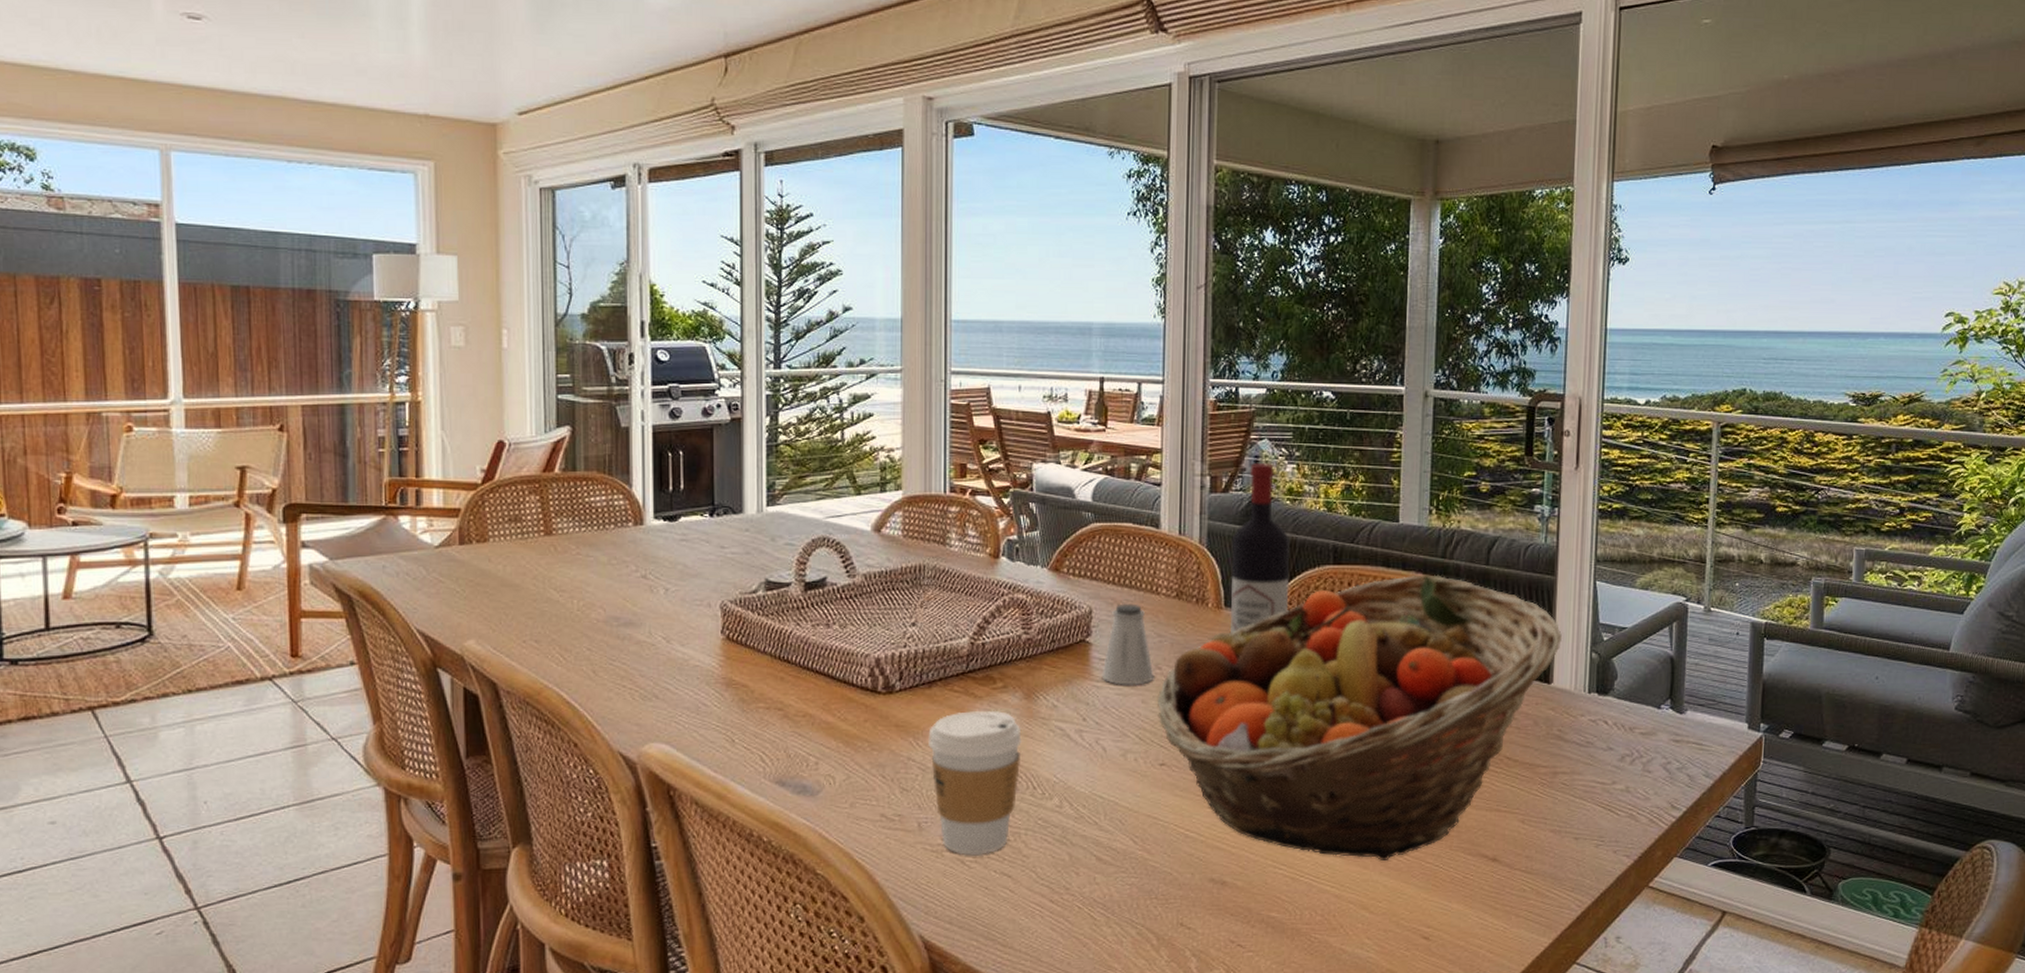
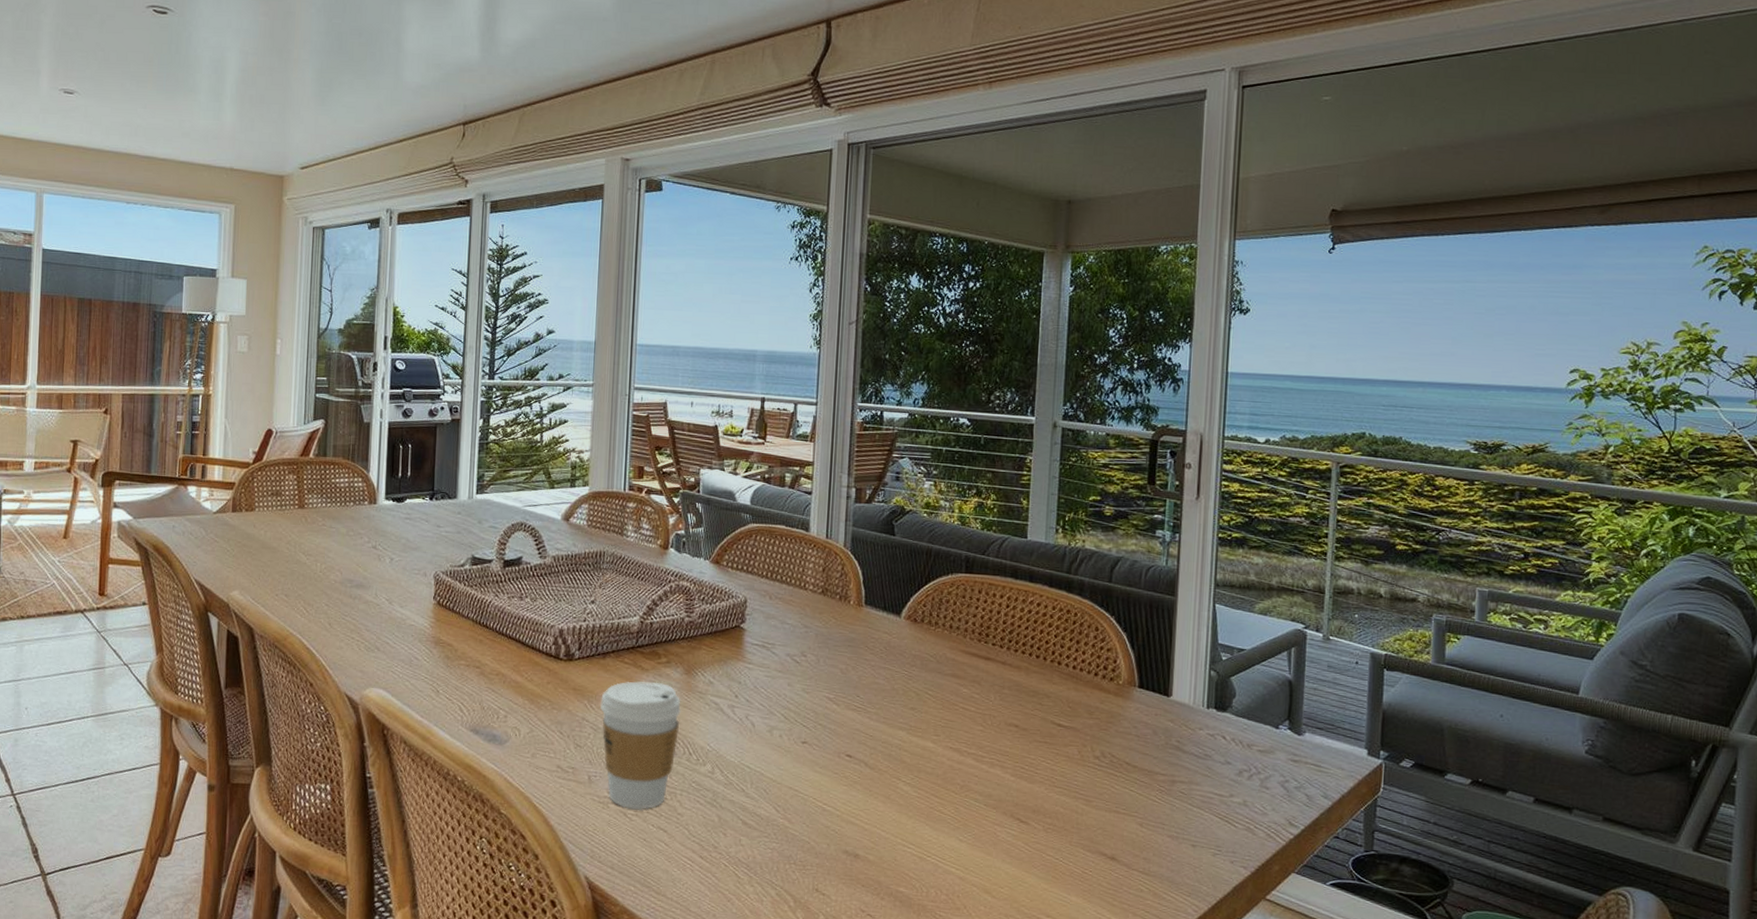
saltshaker: present [1101,603,1154,685] -> none [753,596,800,669]
fruit basket: present [1157,574,1562,860] -> none [801,587,1181,849]
wine bottle: present [1231,462,1289,633] -> none [870,478,926,629]

